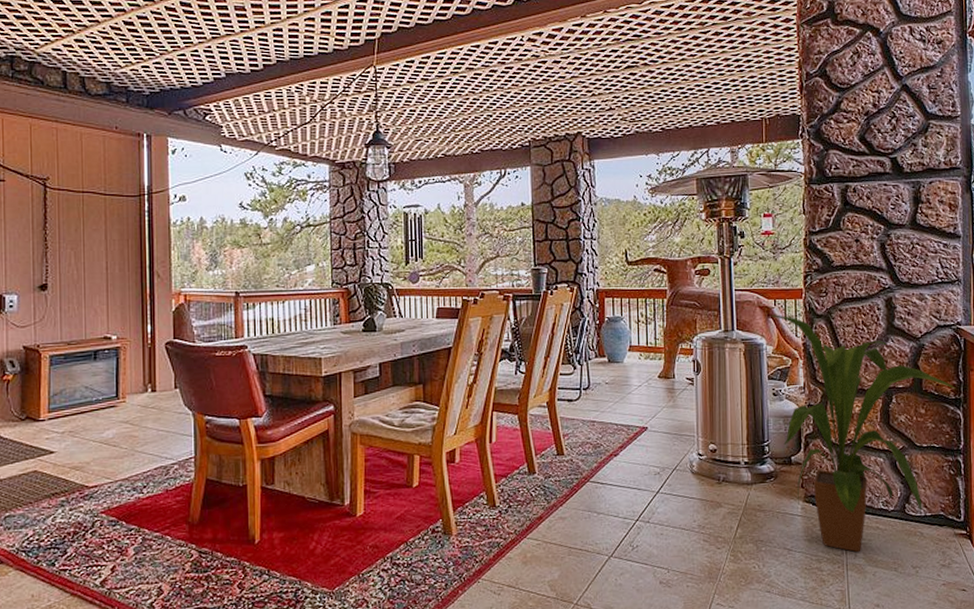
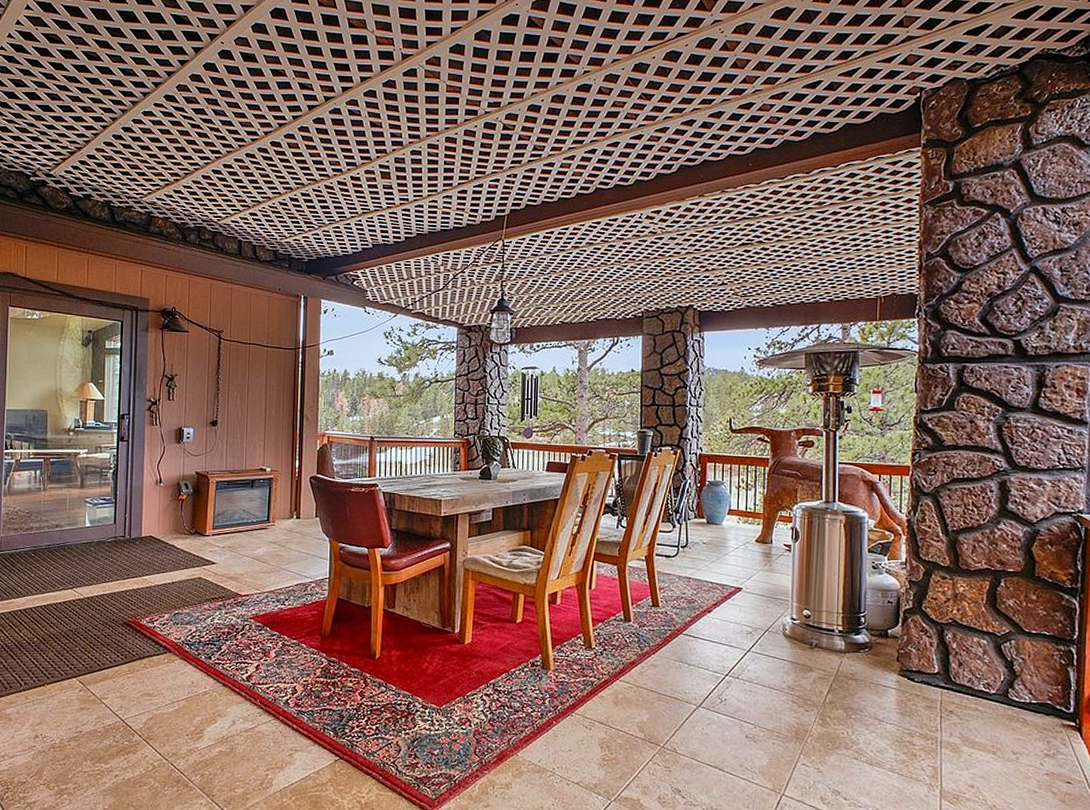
house plant: present [771,315,956,553] -> none [875,489,1073,732]

